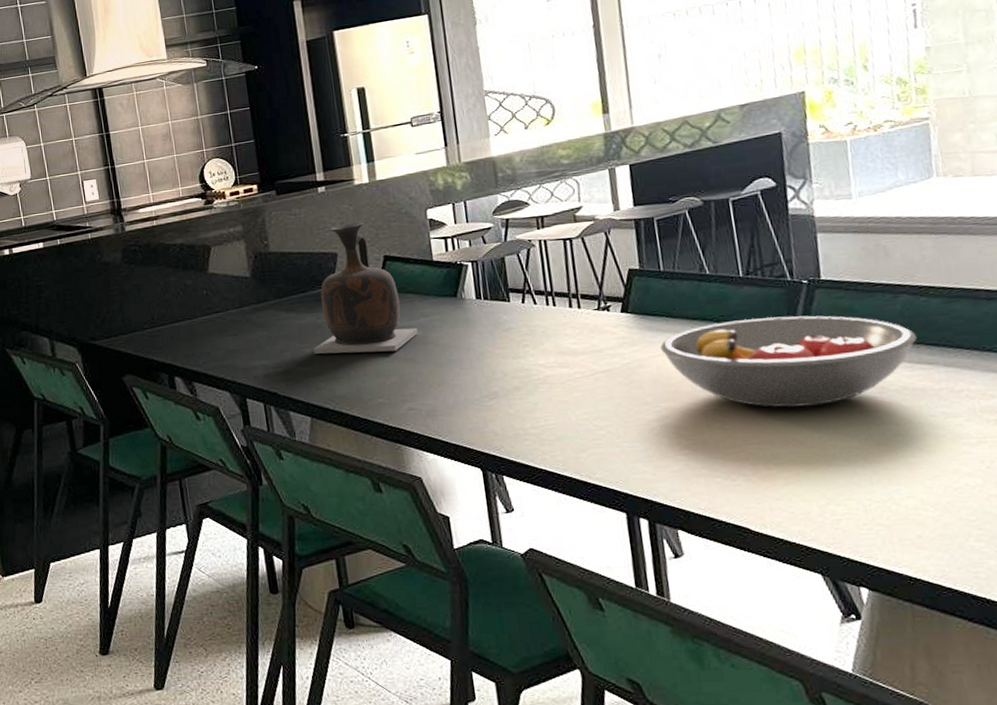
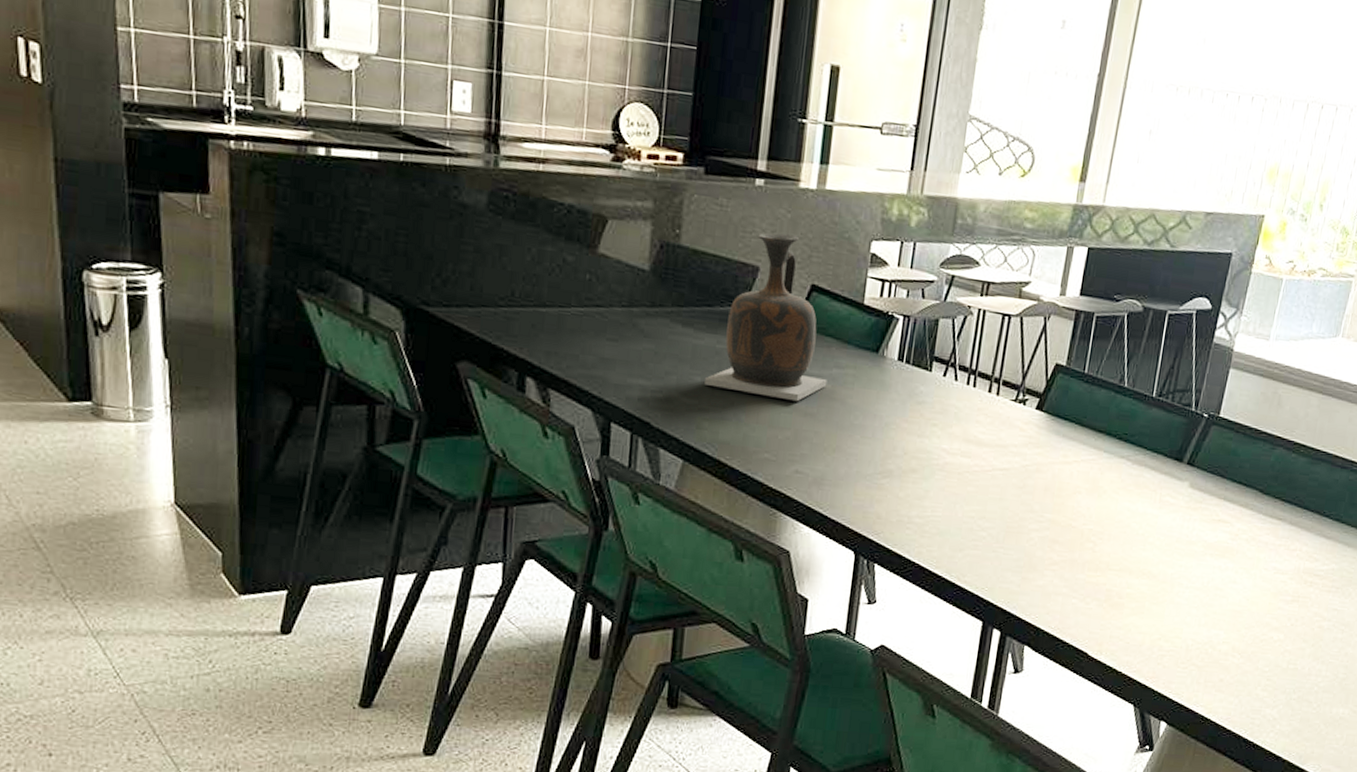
fruit bowl: present [660,315,917,408] -> none [1061,440,1278,542]

